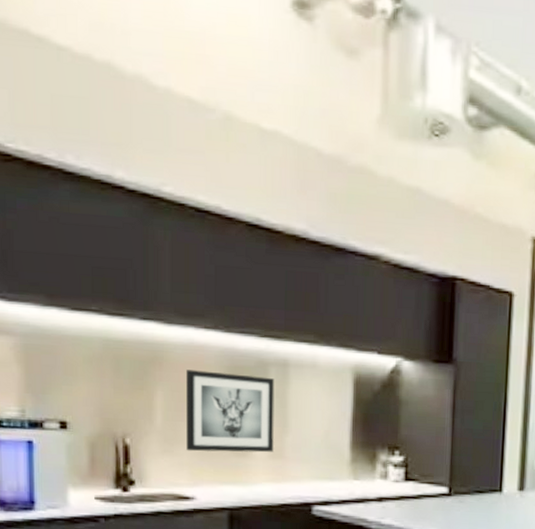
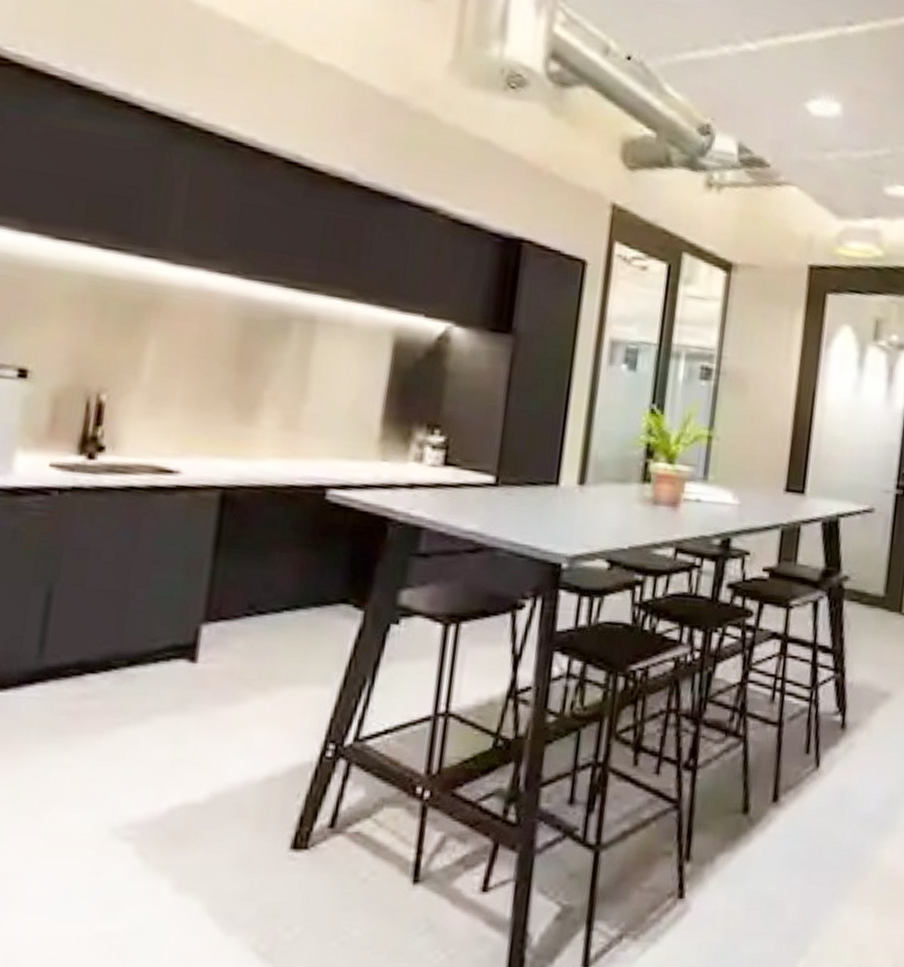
wall art: present [186,370,275,453] -> none [177,318,298,422]

